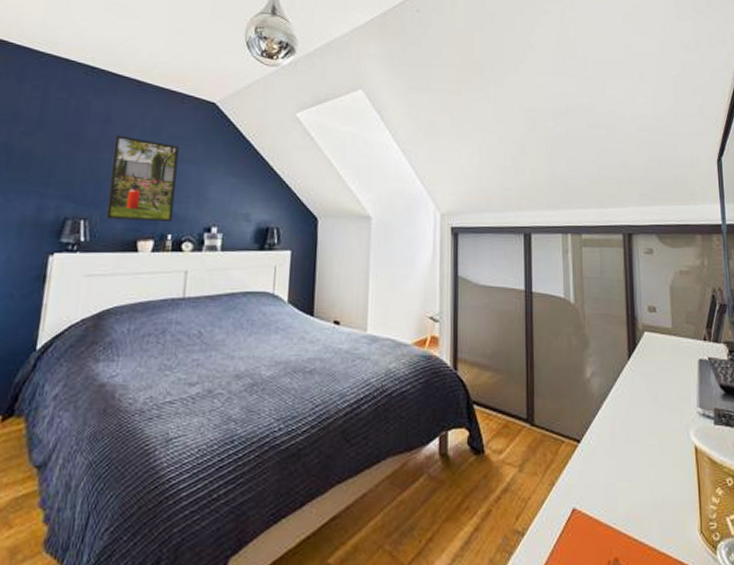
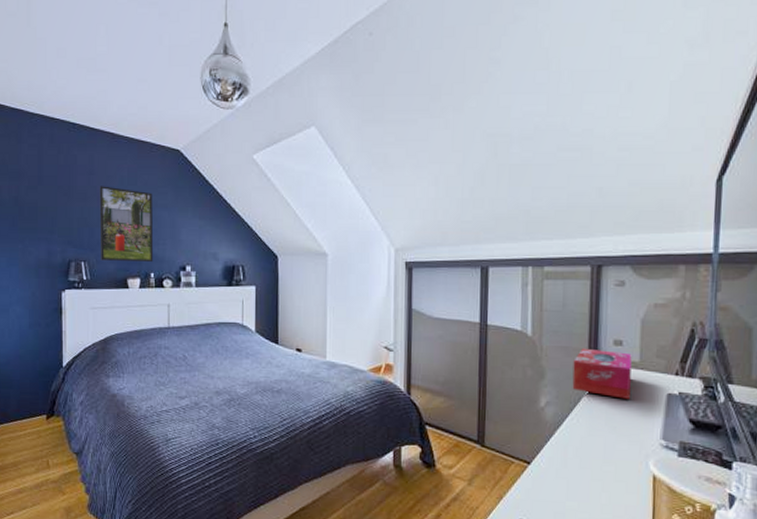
tissue box: none [614,315,667,366] -> present [572,348,632,399]

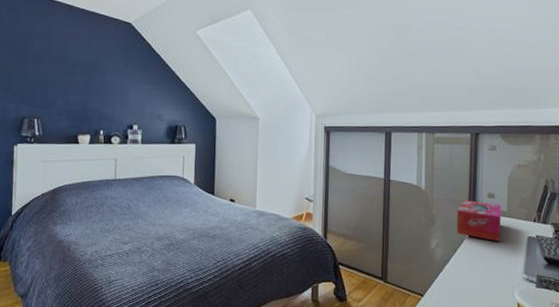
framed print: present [99,186,154,263] -> none [53,51,105,121]

